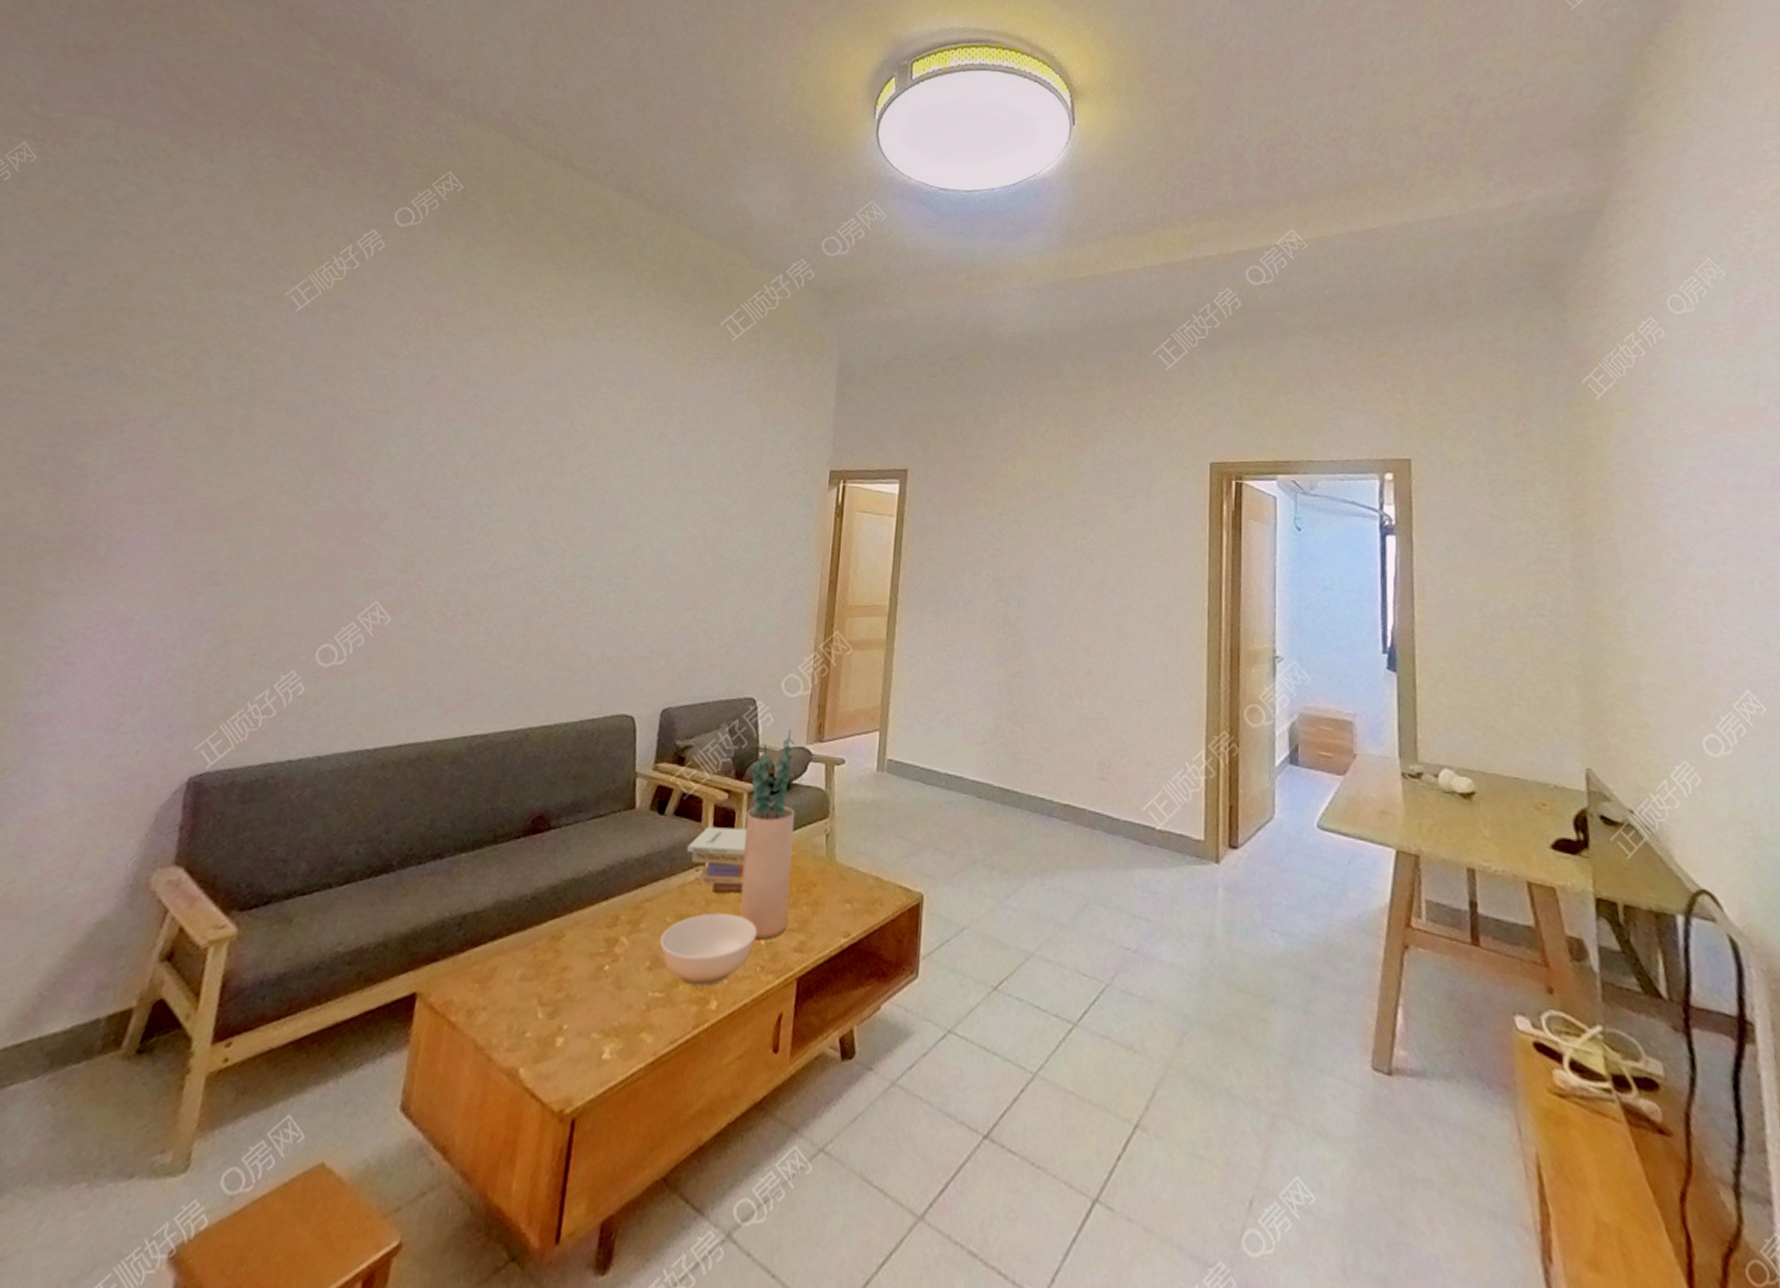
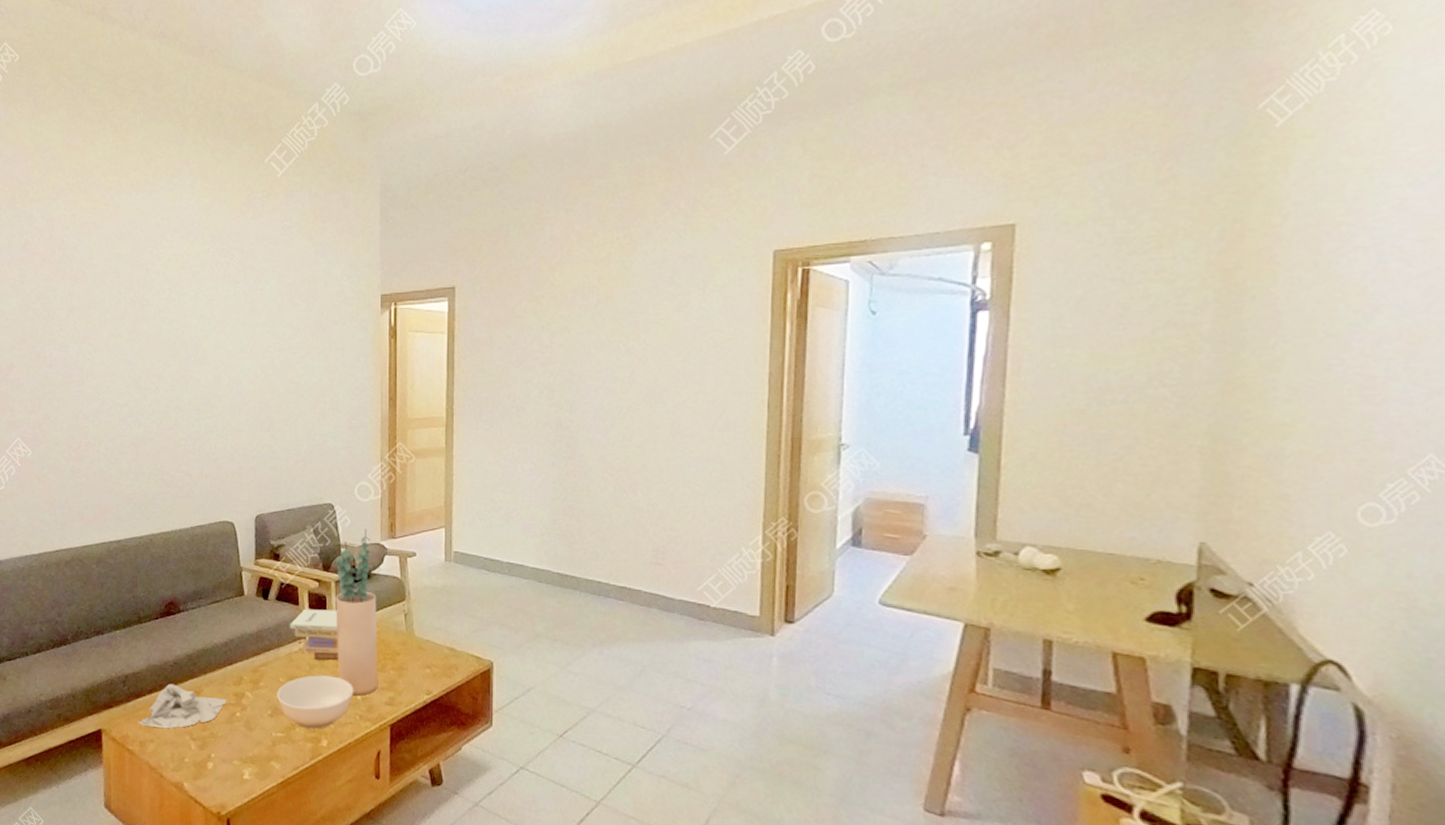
tissue: none [470,926,595,991] -> present [138,683,227,729]

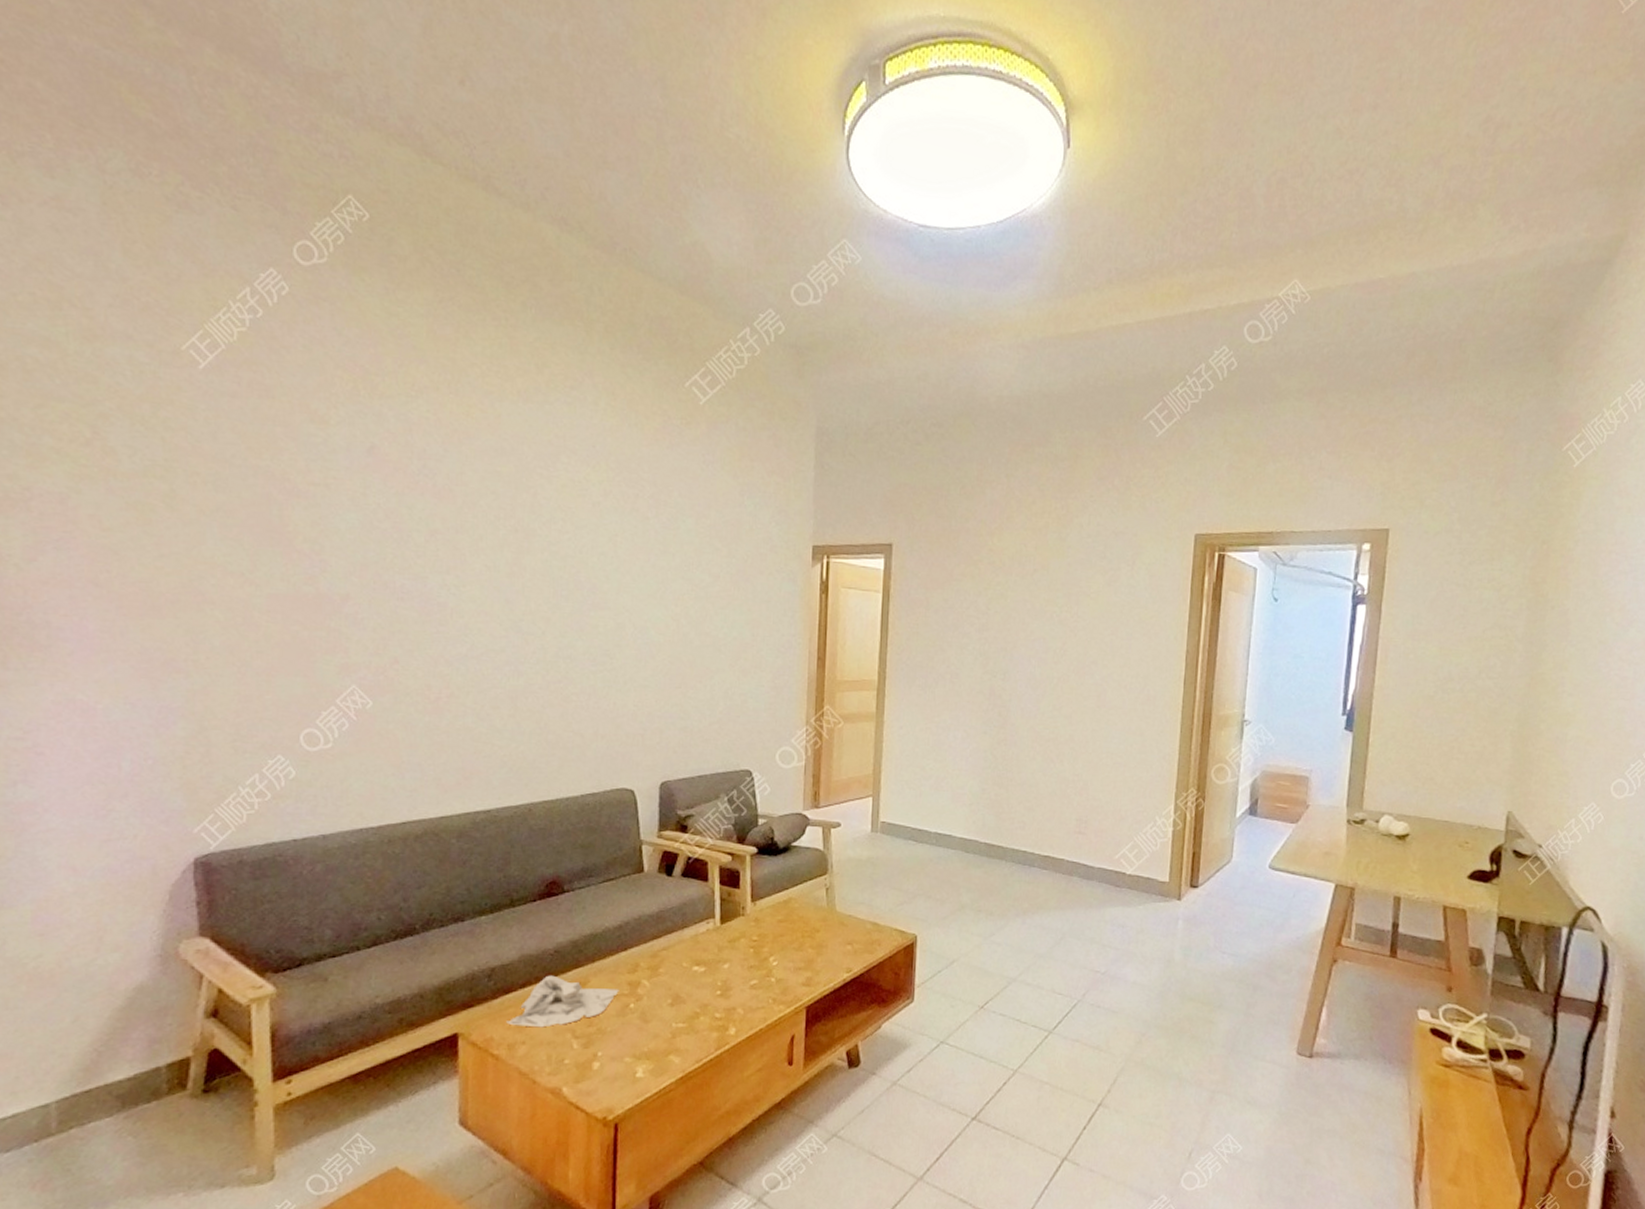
bowl: present [277,675,354,729] -> none [679,957,767,1016]
books: present [289,608,338,661] -> none [696,885,752,941]
vase: present [335,529,378,696] -> none [749,797,797,977]

